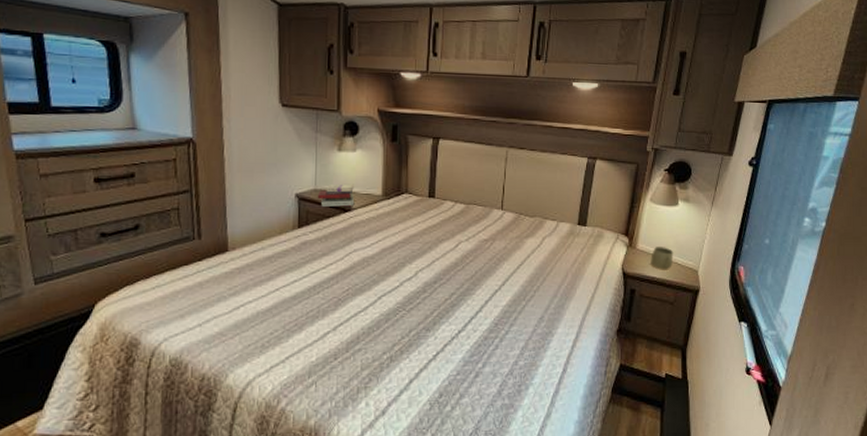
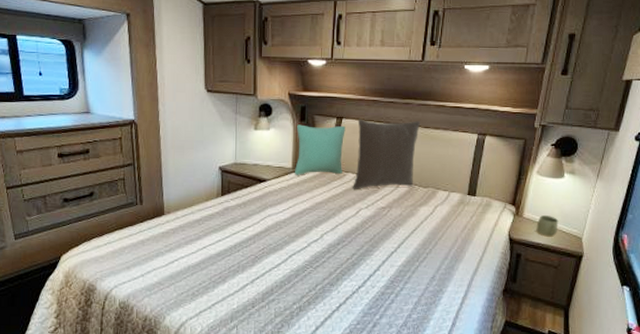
books: present [317,183,355,207] -> none [237,158,269,178]
pillow: none [384,145,443,204] -> present [294,124,346,175]
pillow: none [451,139,525,219] -> present [353,119,420,189]

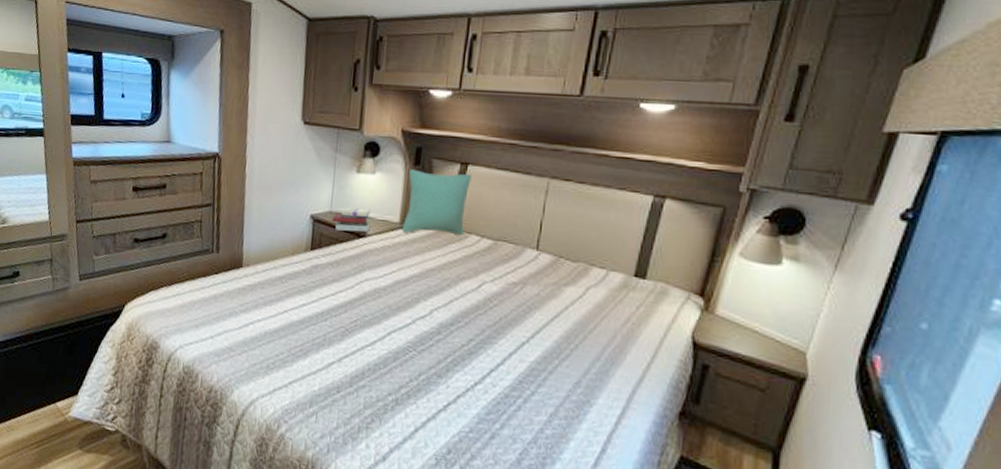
books: none [237,158,269,178] -> present [332,207,371,233]
pillow: present [353,119,420,189] -> none [475,166,572,259]
mug: present [536,215,559,237] -> none [734,315,770,347]

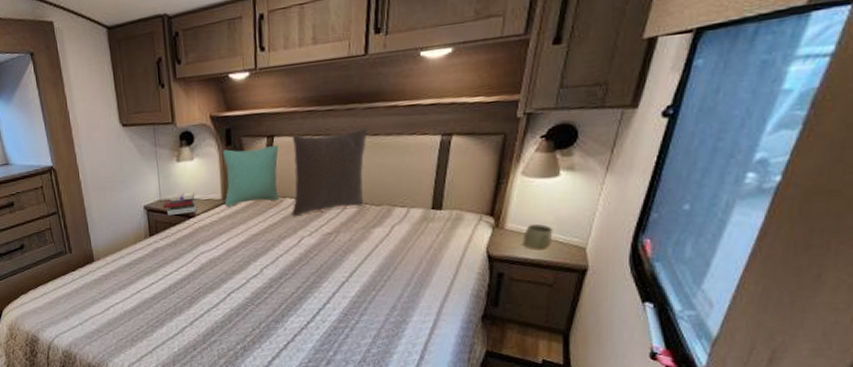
pillow: none [475,166,572,259] -> present [292,128,367,216]
mug: none [734,315,770,347] -> present [523,224,553,251]

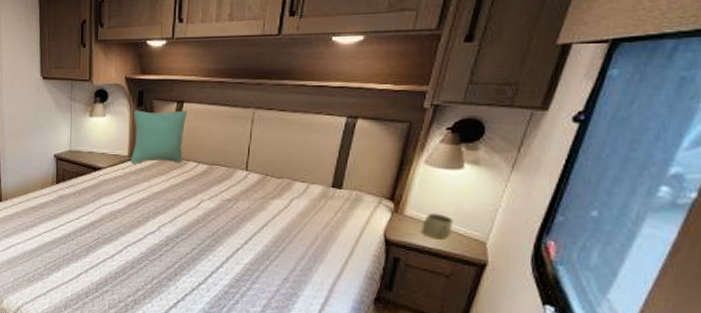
books: present [163,191,197,215] -> none [72,145,104,166]
pillow: present [292,128,367,216] -> none [194,102,274,179]

